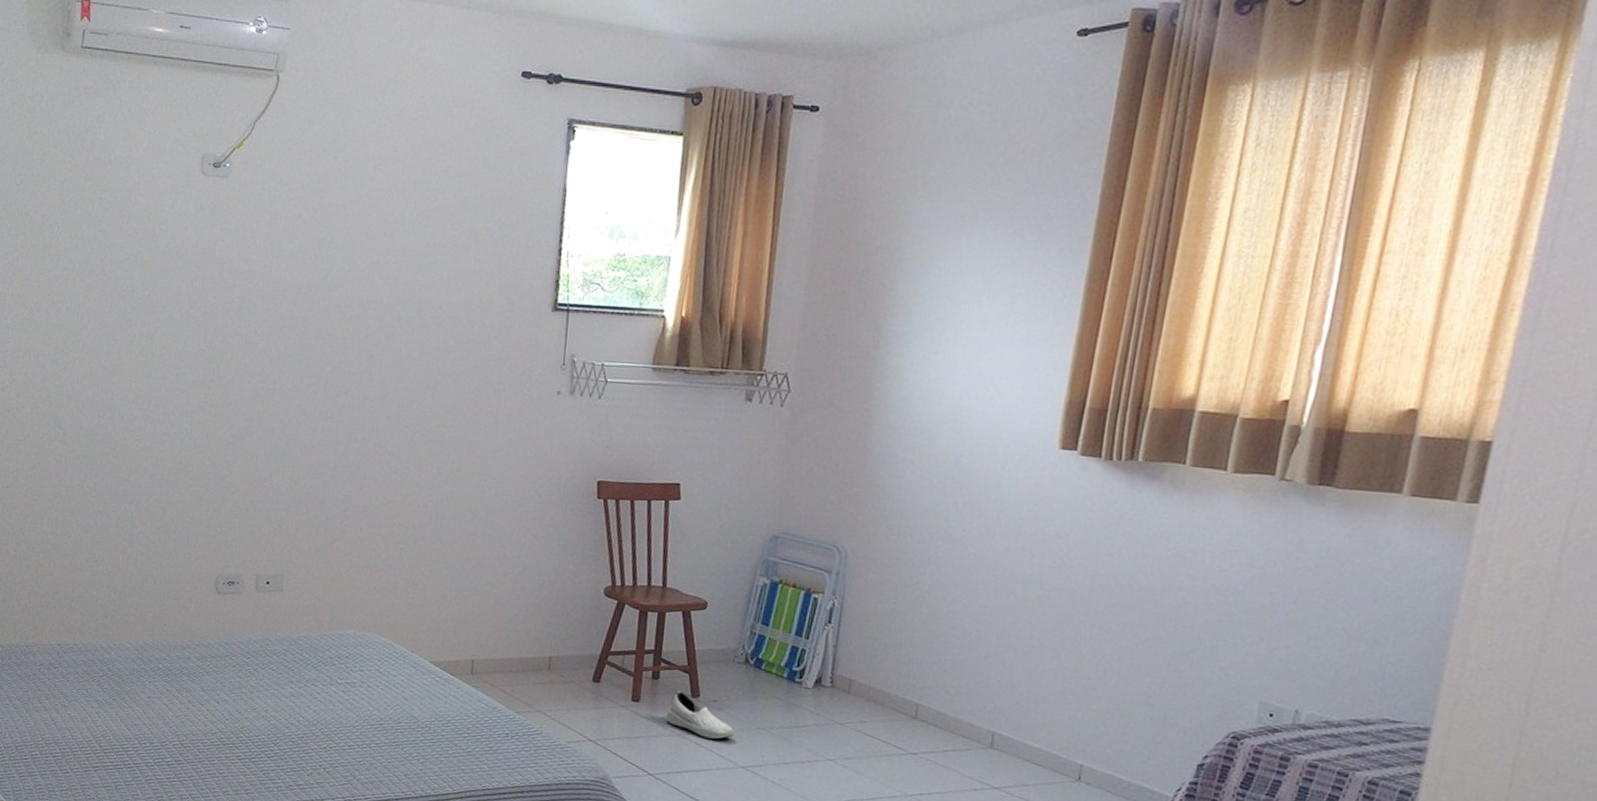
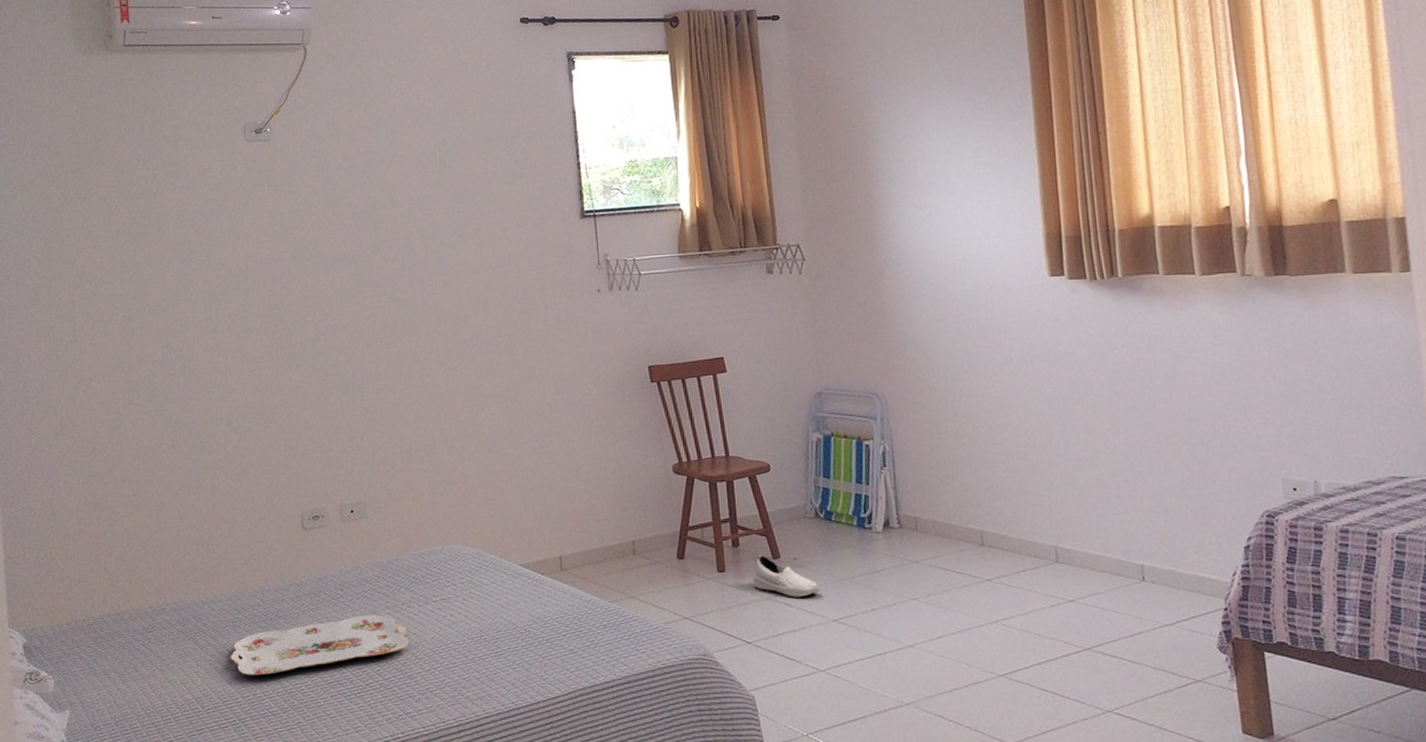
serving tray: none [131,685,309,727] -> present [230,614,409,676]

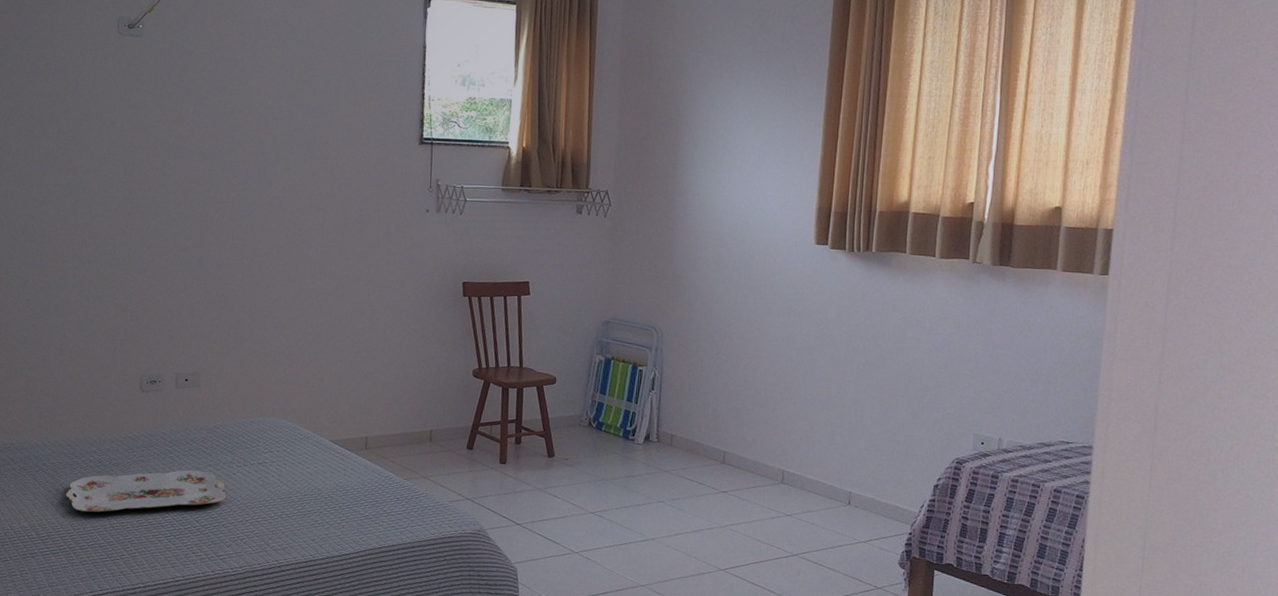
shoe: present [752,555,820,597] -> none [528,452,584,491]

